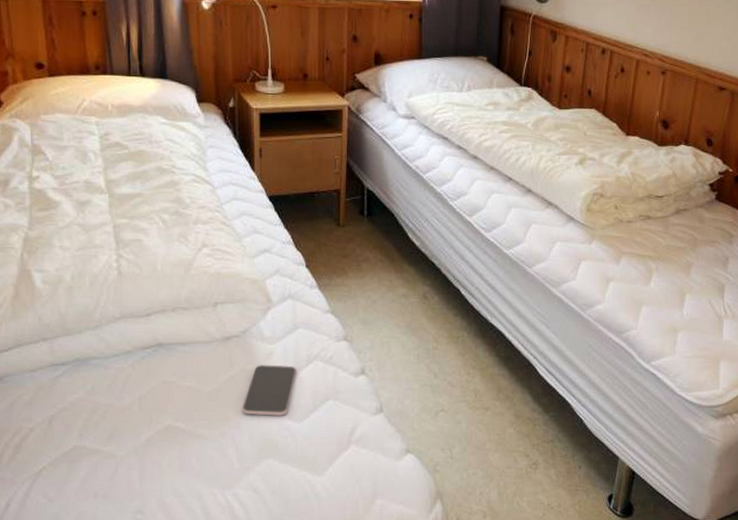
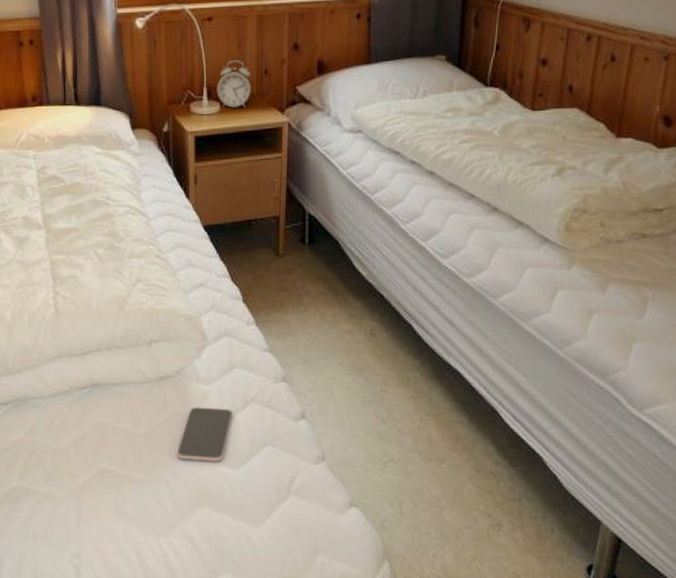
alarm clock: none [281,46,314,91] -> present [217,60,251,109]

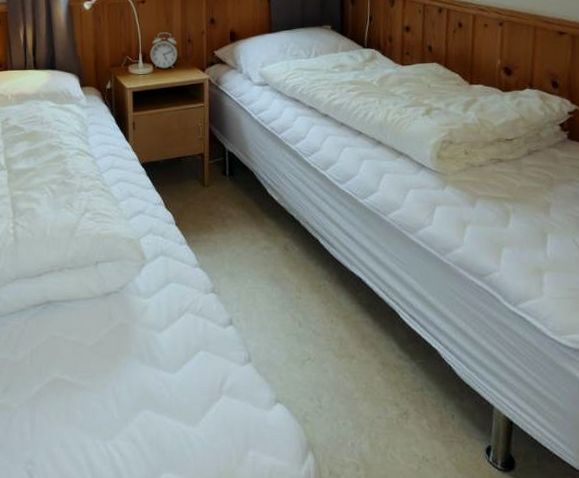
smartphone: present [176,407,233,462] -> none [120,318,169,367]

